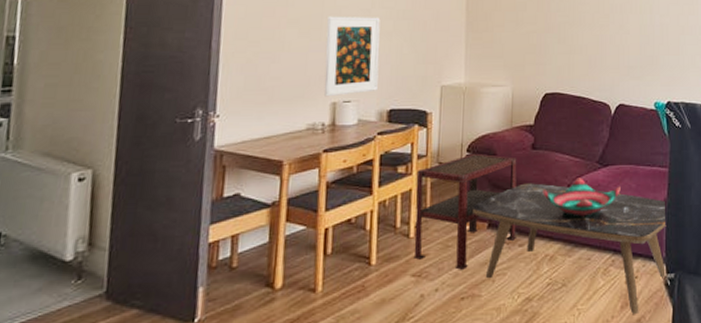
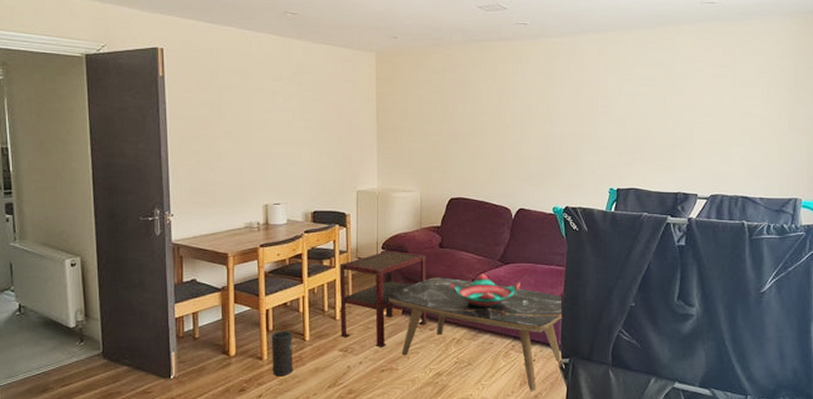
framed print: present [323,16,381,97] -> none [255,129,302,200]
speaker: none [327,254,356,311] -> present [271,331,294,375]

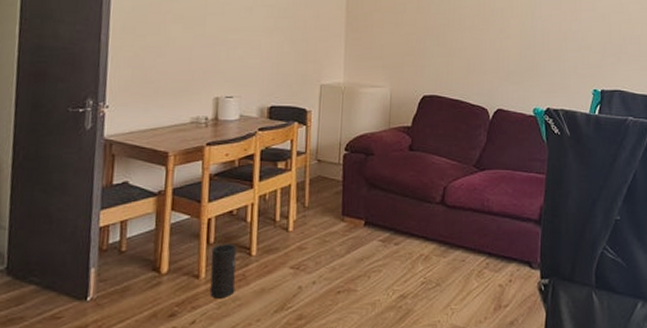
side table: present [339,250,428,348] -> none [292,152,394,265]
coffee table: present [389,277,563,391] -> none [350,184,543,316]
decorative bowl: present [449,273,520,308] -> none [419,180,497,220]

